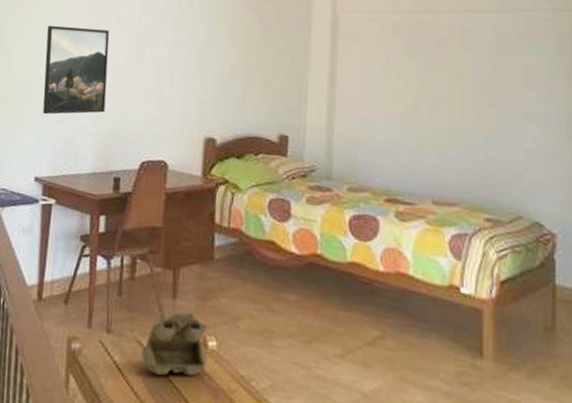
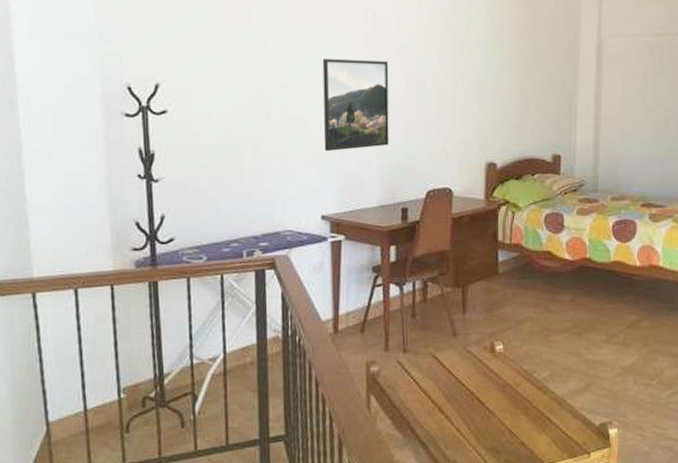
wall caddy: present [140,310,208,377] -> none [435,322,496,383]

